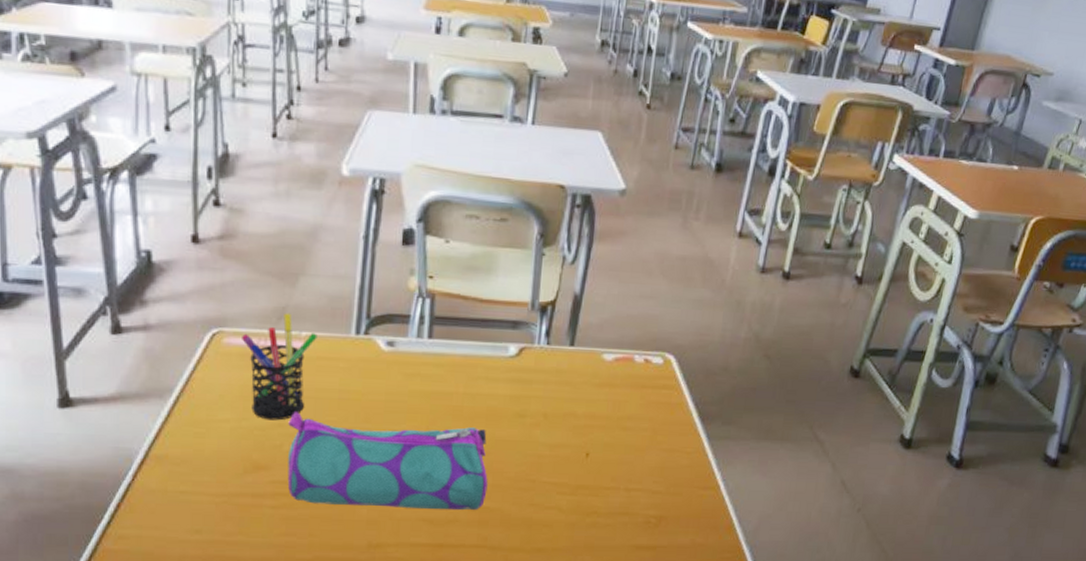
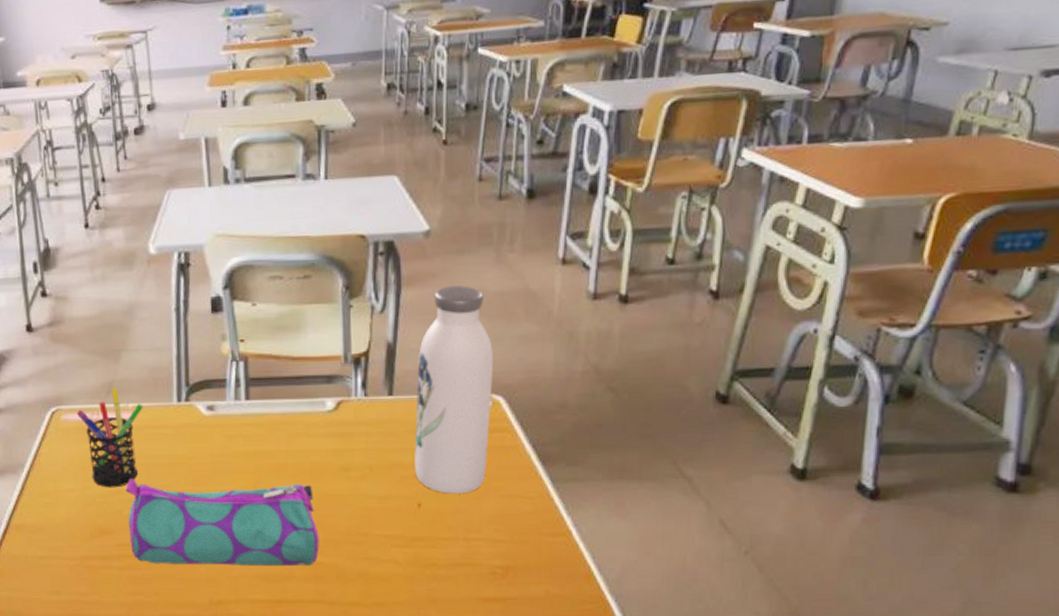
water bottle: none [587,245,670,446] -> present [414,285,493,494]

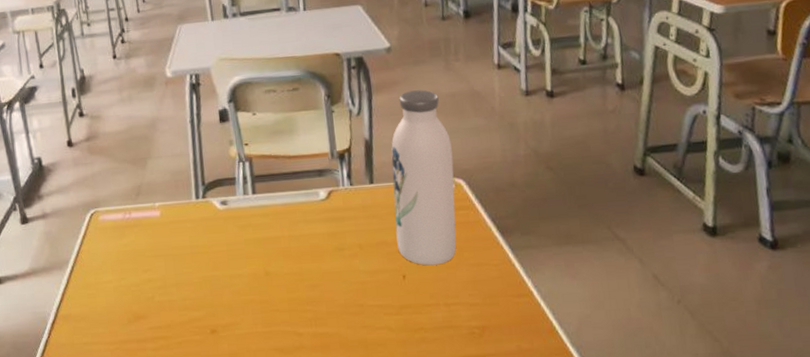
pen holder: present [77,387,143,488] -> none [112,189,167,278]
pencil case: present [125,479,319,567] -> none [156,264,324,344]

